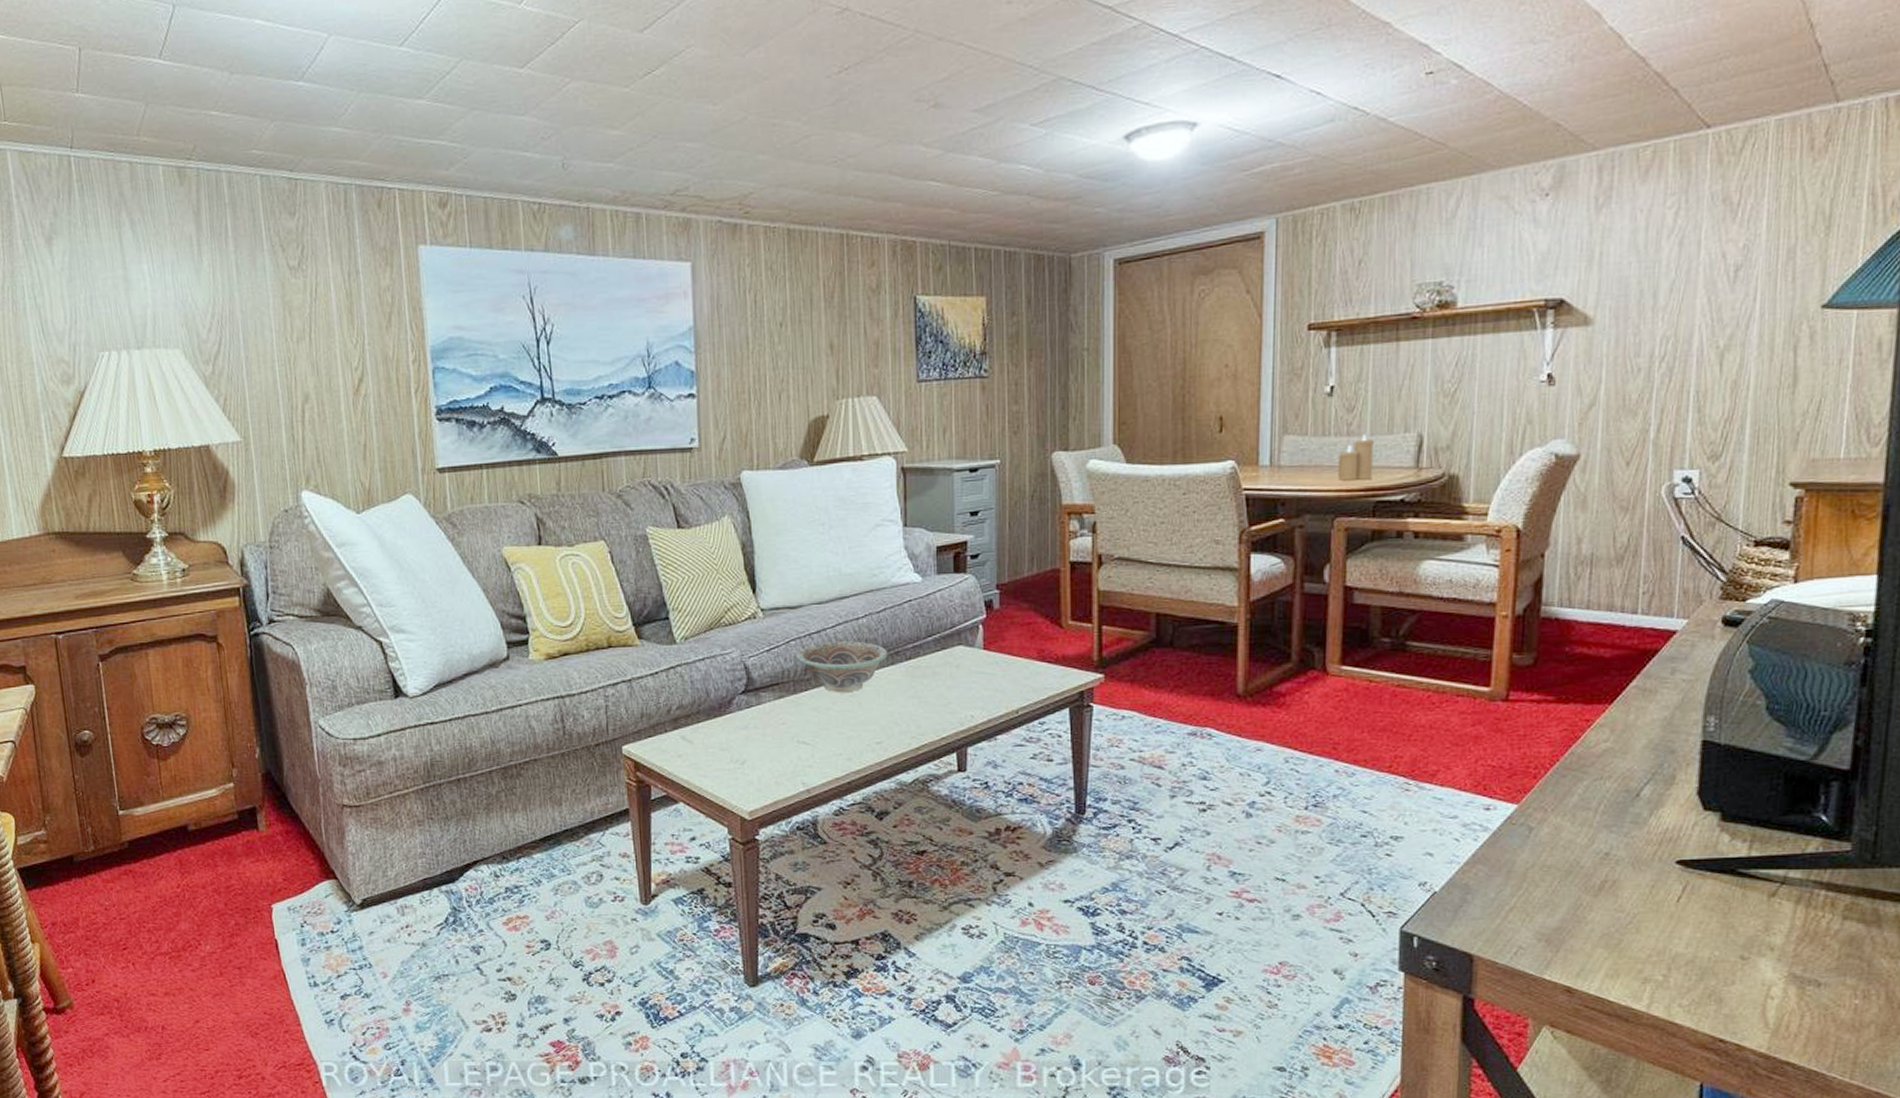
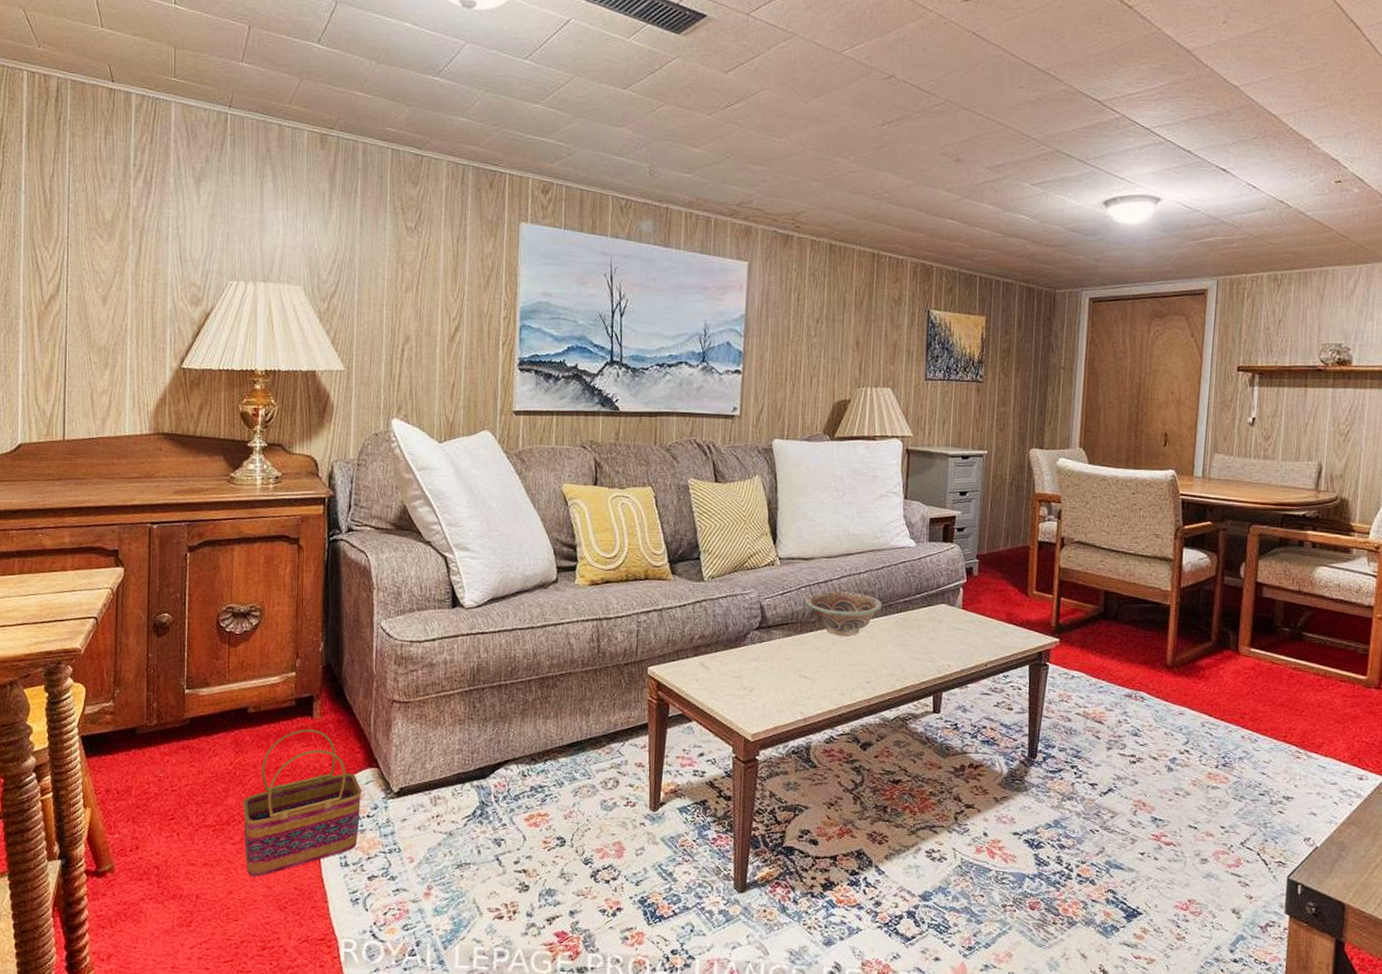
basket: none [197,843,324,1004] -> present [243,729,362,877]
candle: present [1338,434,1374,481] -> none [1255,459,1284,496]

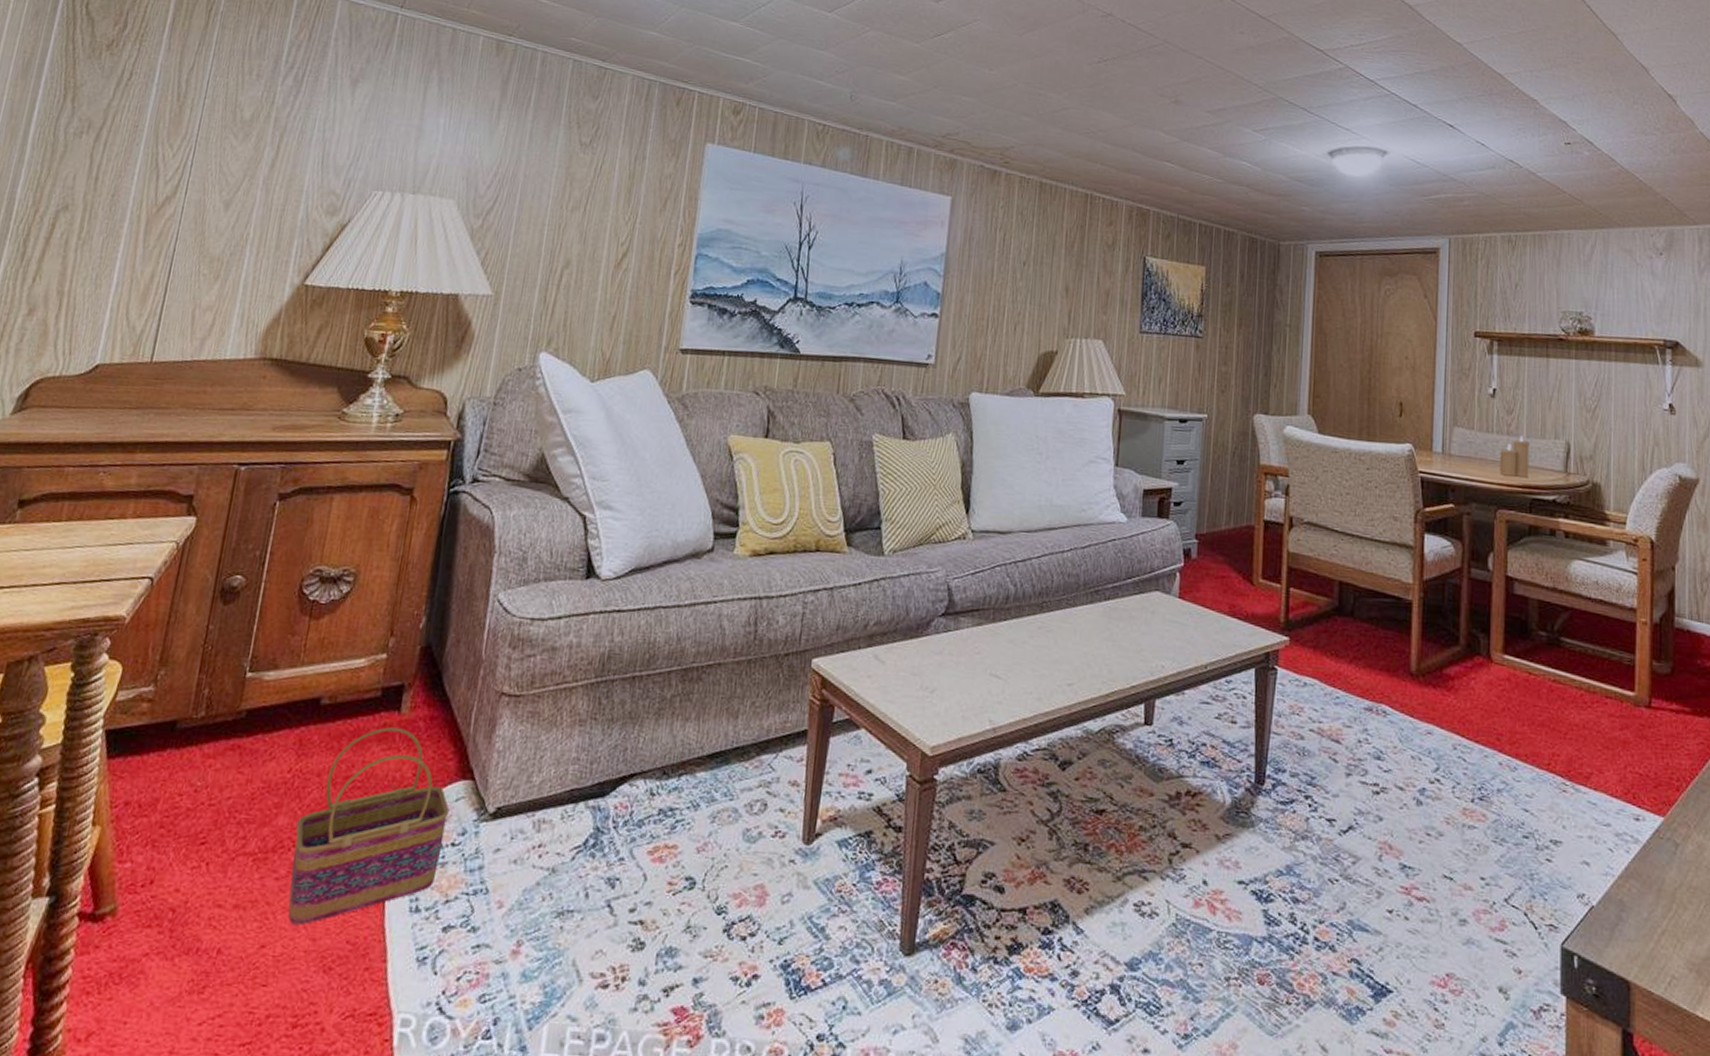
decorative bowl: present [805,591,883,637] -> none [999,572,1089,628]
candle: none [1255,459,1284,496] -> present [1500,435,1529,478]

